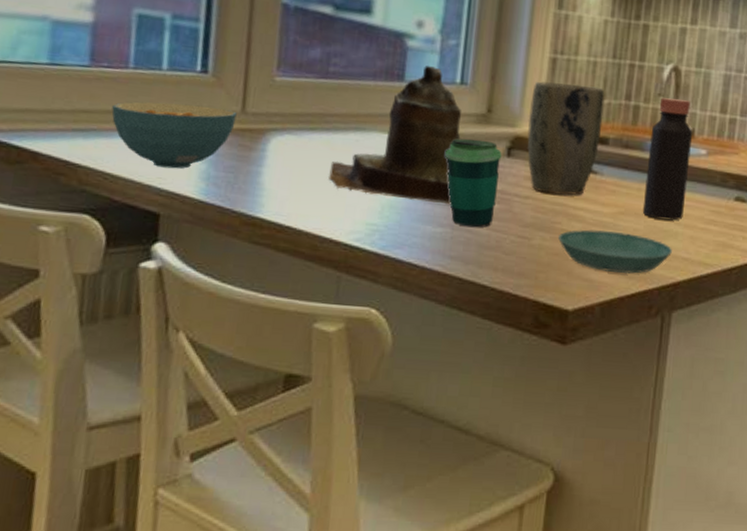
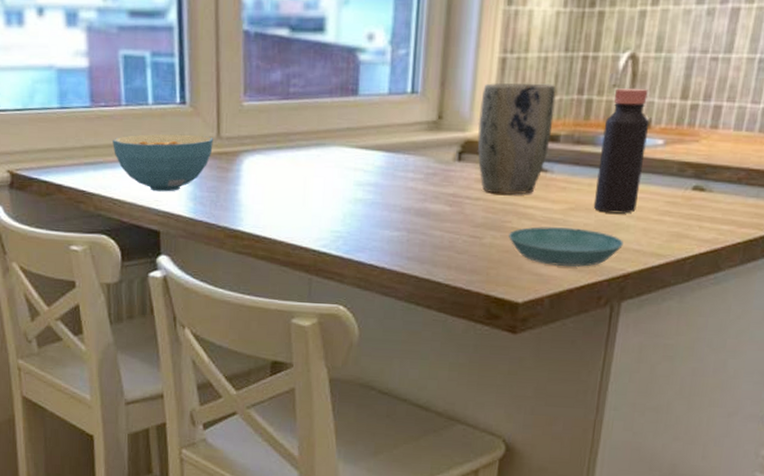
teapot: present [329,66,462,205] -> none [296,78,414,210]
cup: present [445,138,502,227] -> none [399,146,453,229]

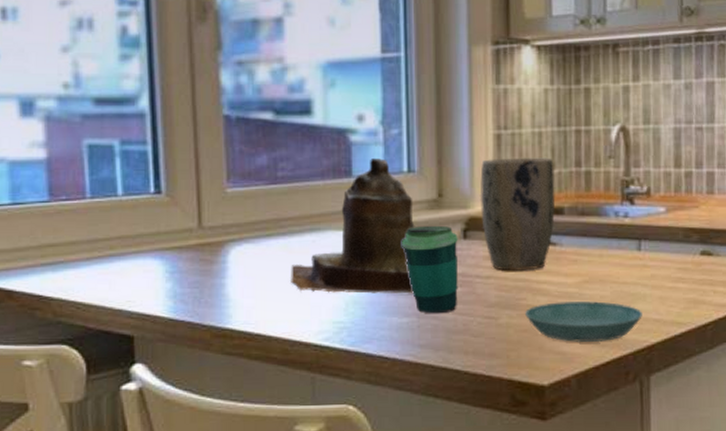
cereal bowl: present [113,133,213,192] -> none [75,226,194,291]
teapot: none [296,78,414,210] -> present [291,158,415,294]
cup: none [399,146,453,229] -> present [402,225,458,313]
bottle: present [593,88,650,214] -> none [606,158,650,284]

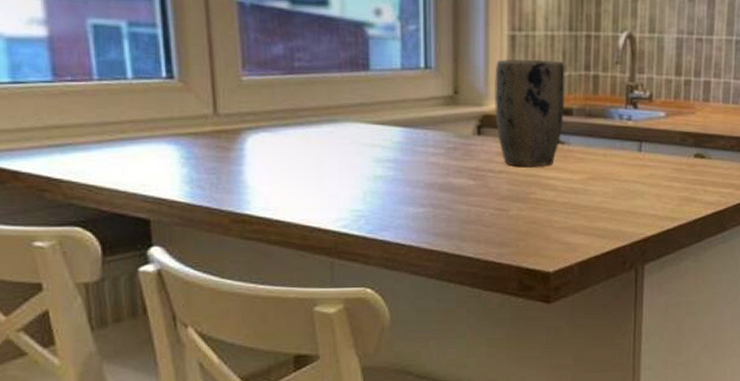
teapot: present [291,158,415,294] -> none [309,53,431,186]
cup: present [402,225,458,313] -> none [418,121,473,204]
saucer: present [525,301,642,342] -> none [534,197,640,234]

